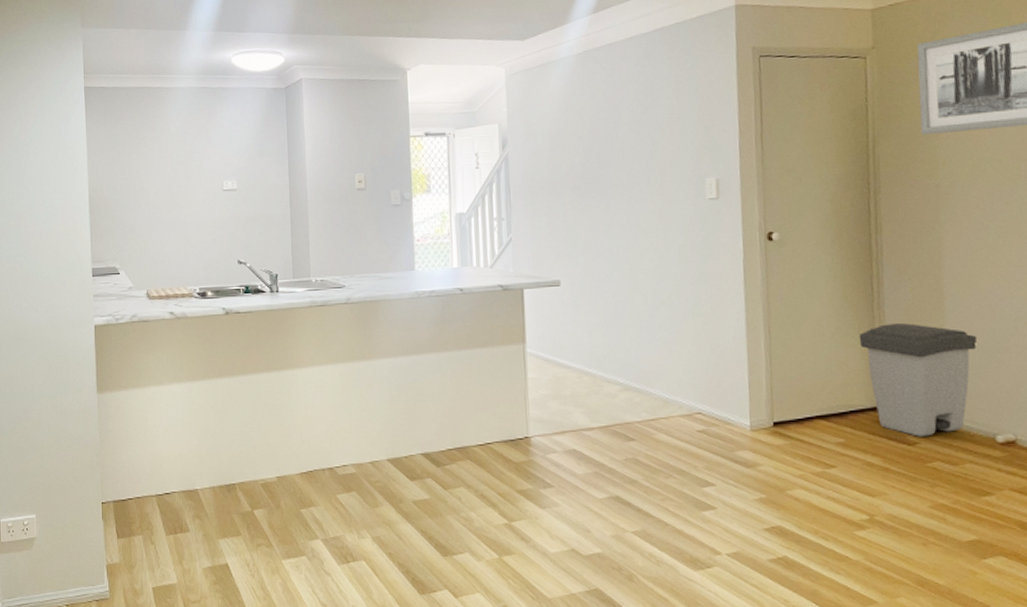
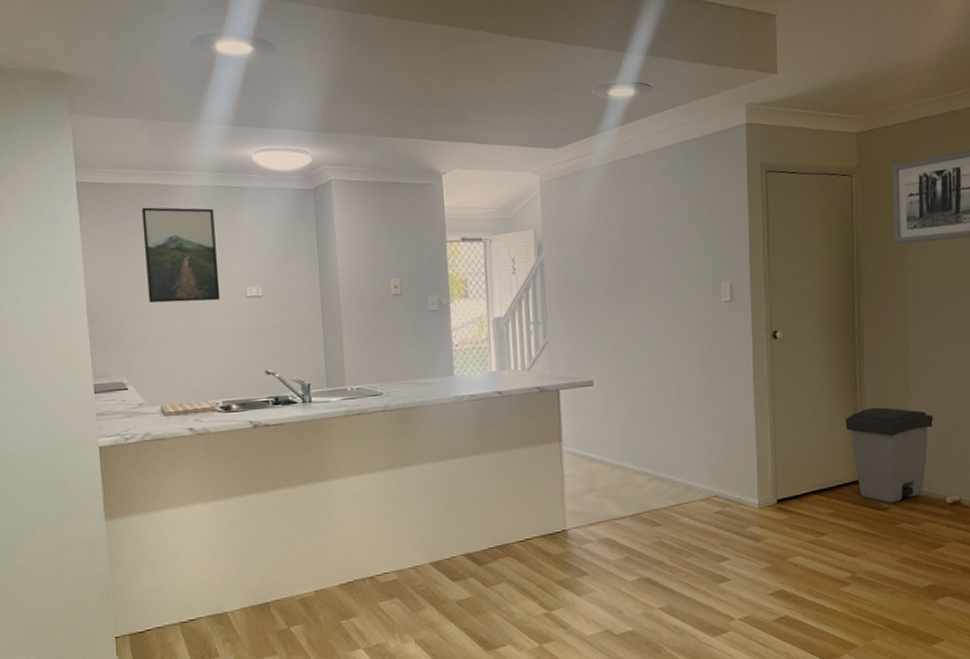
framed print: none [136,108,200,196] -> present [141,207,220,304]

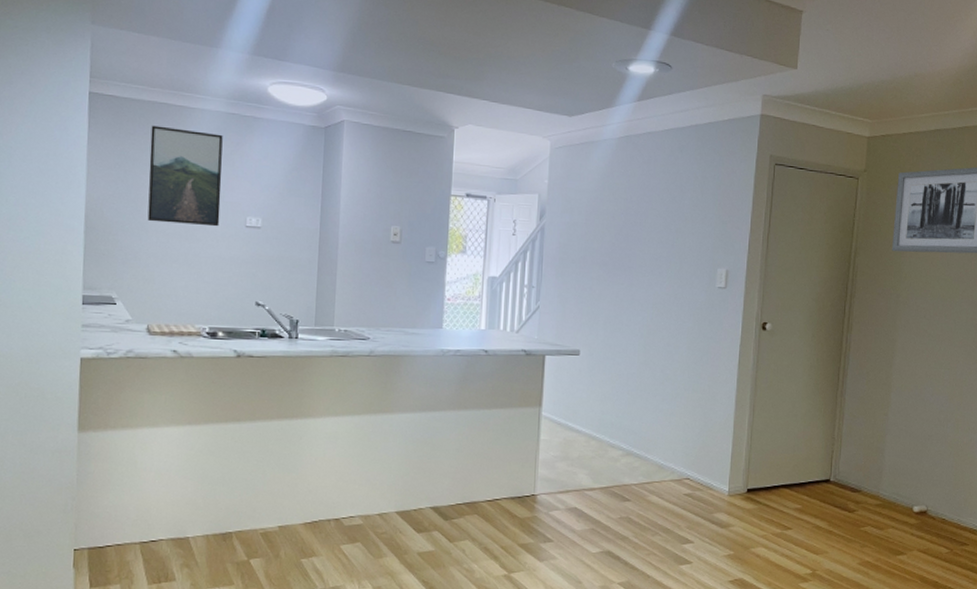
trash can: present [845,407,934,503] -> none [823,409,911,506]

